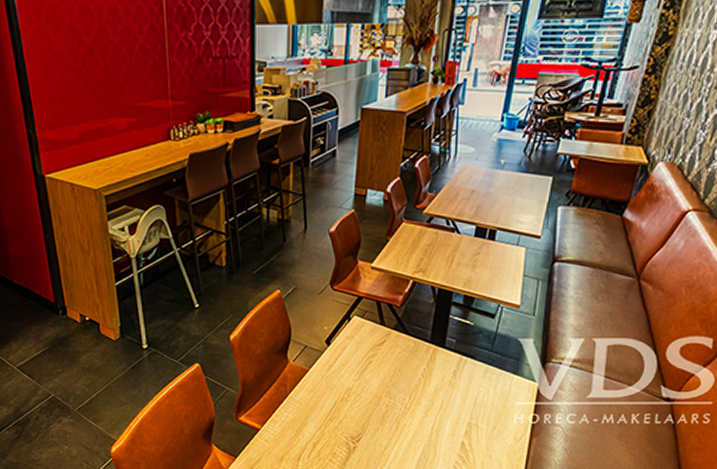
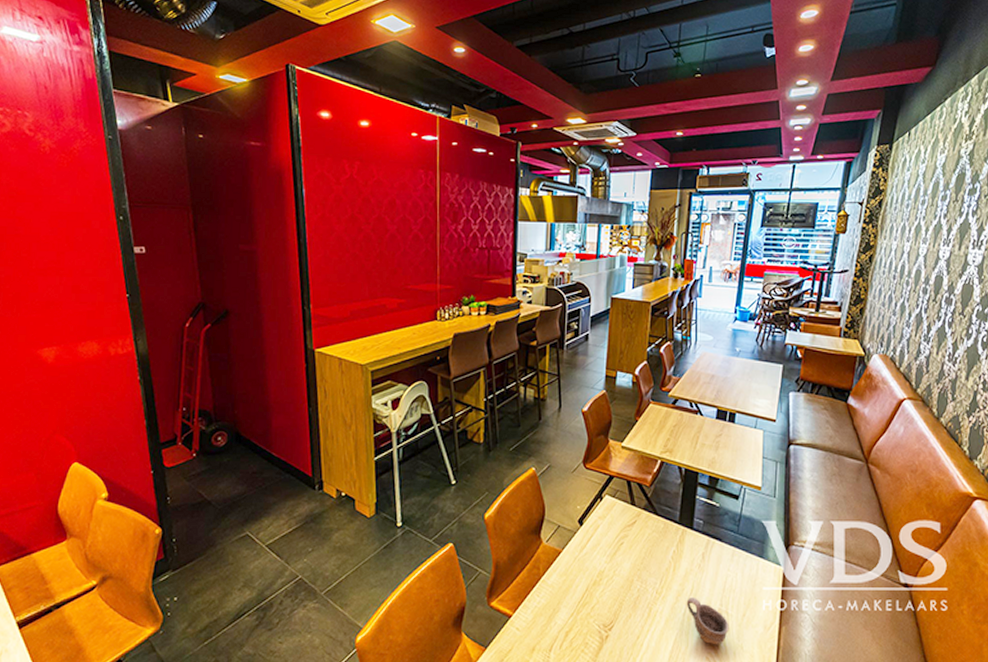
cup: none [435,412,479,455] -> present [686,598,729,645]

